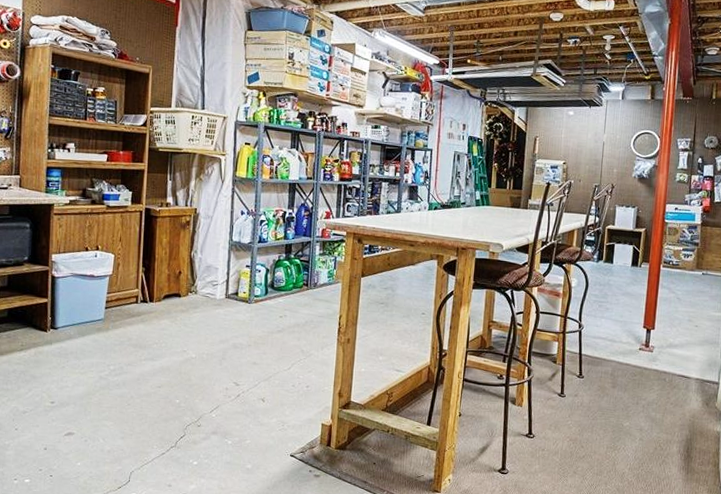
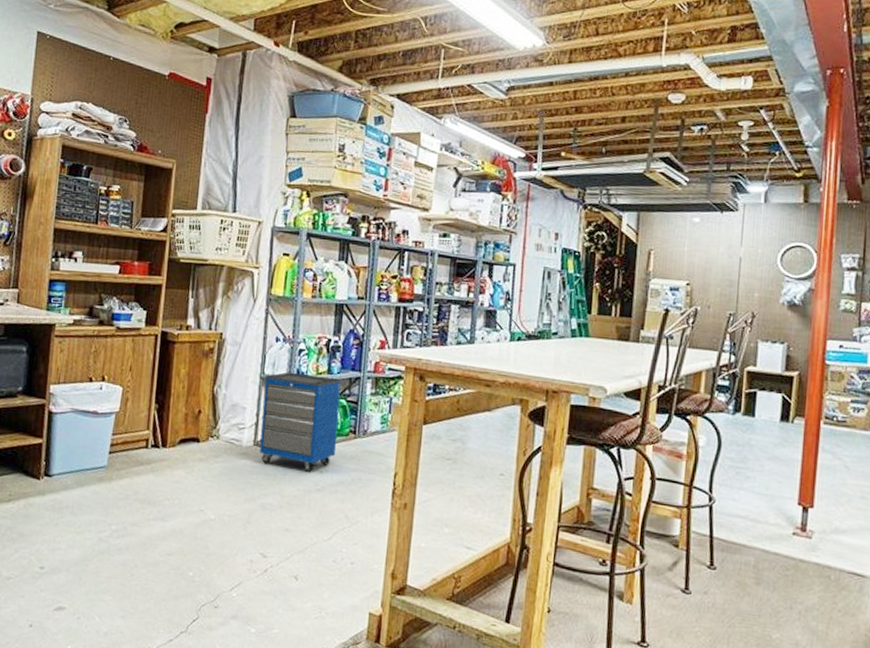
cabinet: none [229,238,295,318] -> present [260,372,341,473]

